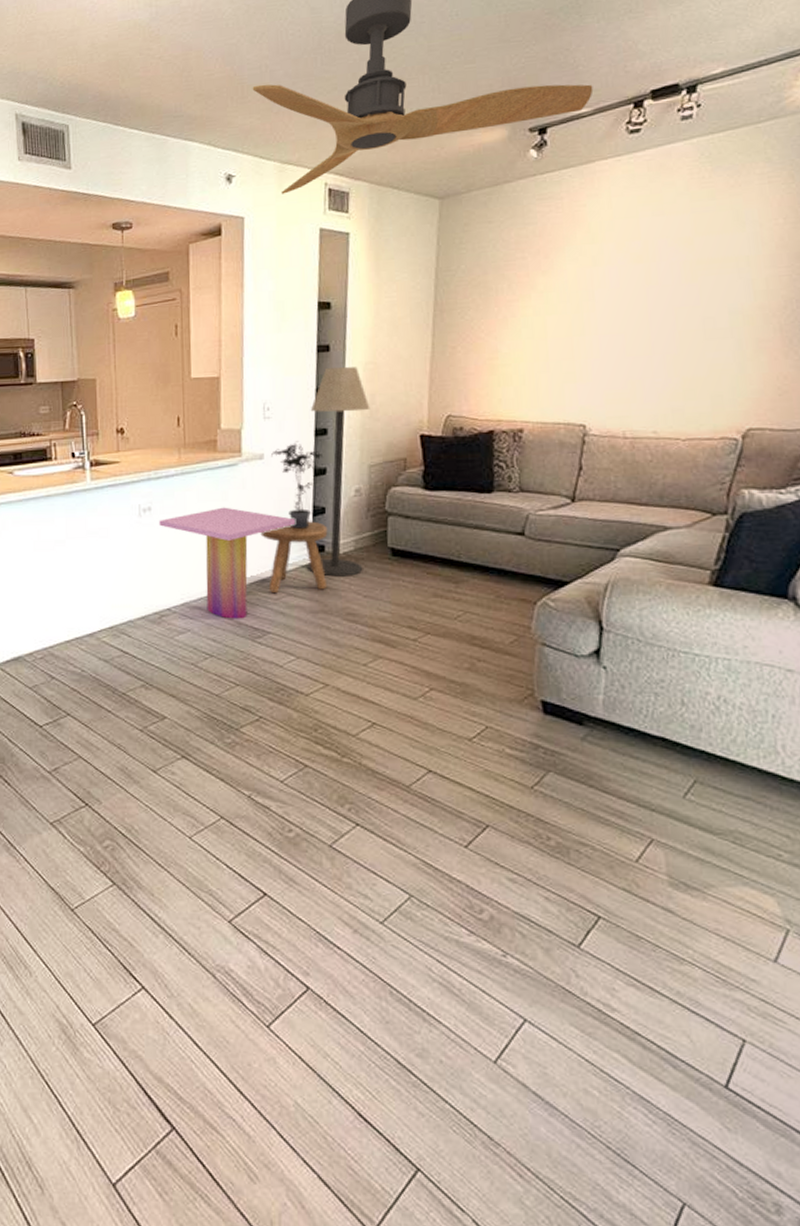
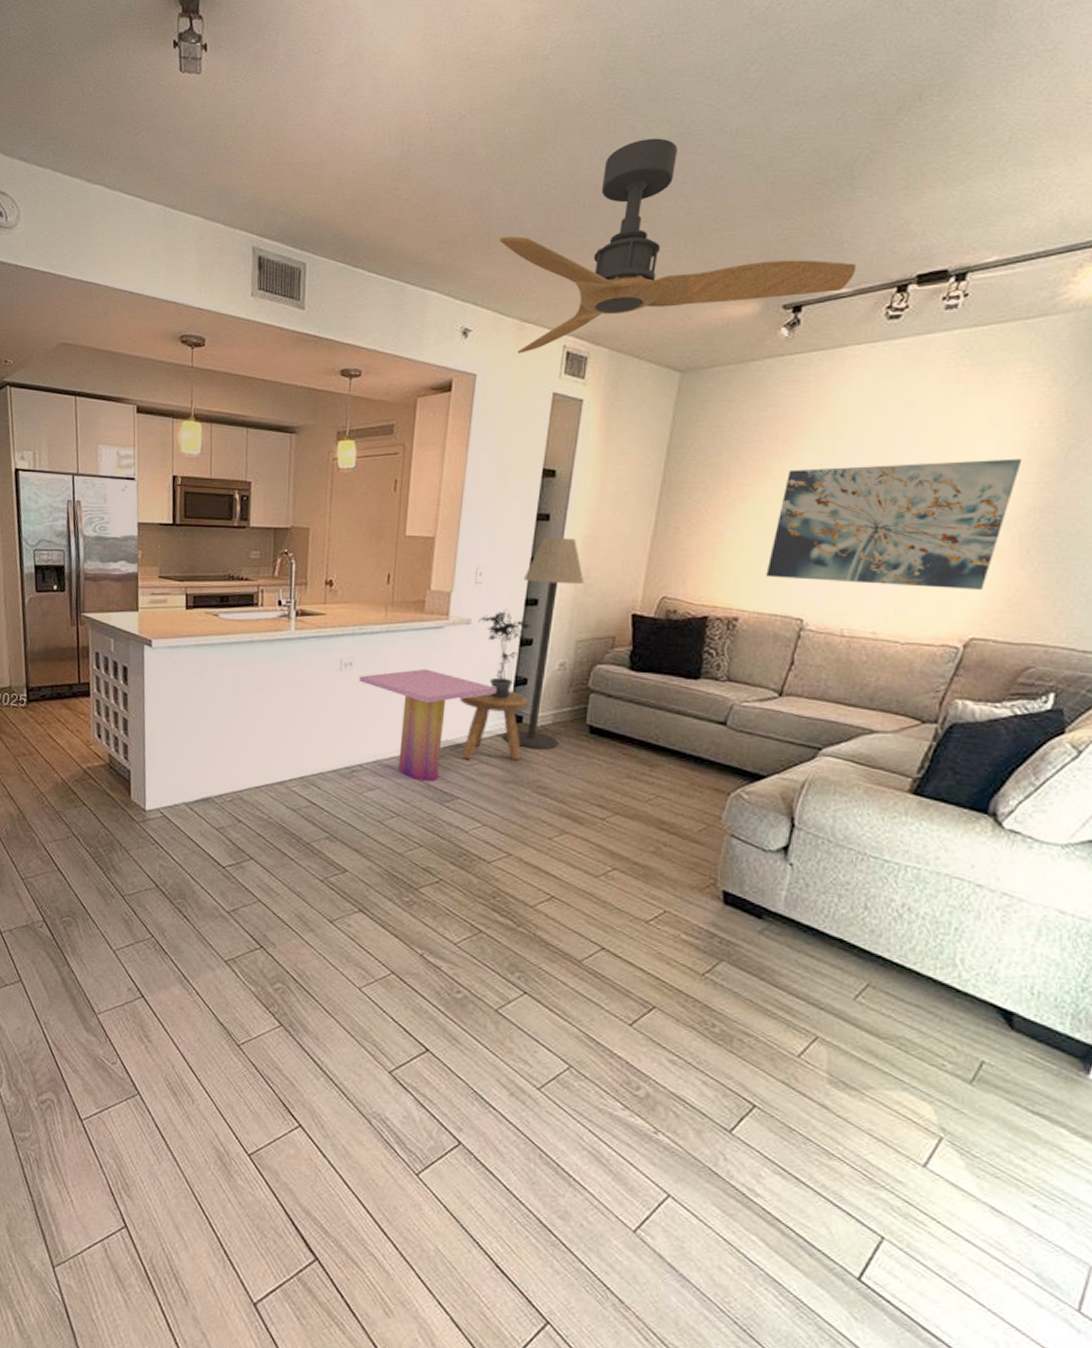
wall art: none [544,254,773,387] -> present [766,459,1022,590]

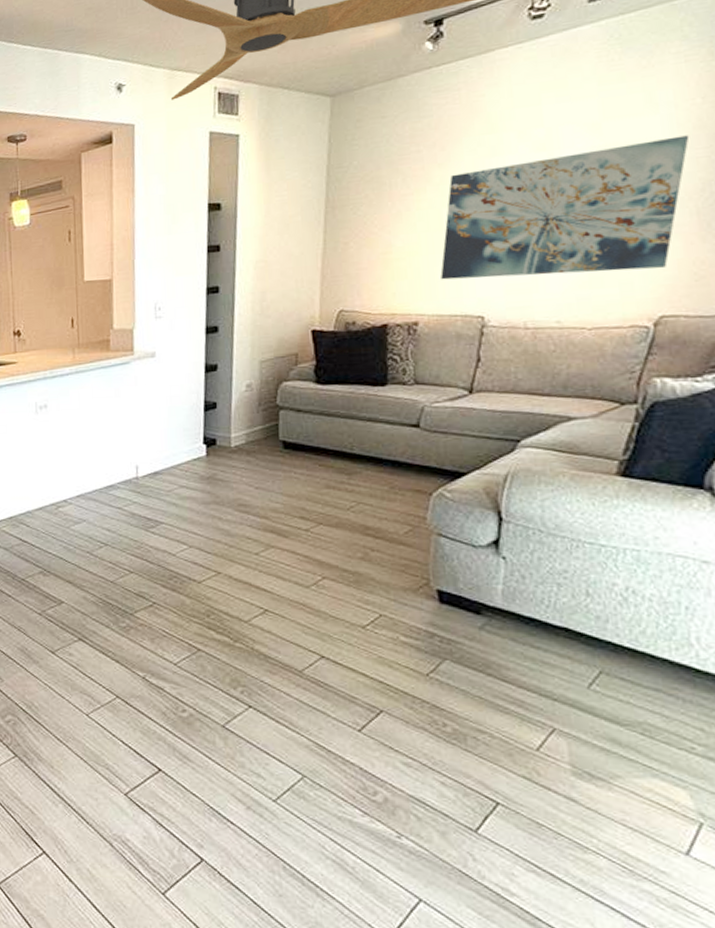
side table: present [358,668,496,782] -> none [54,403,187,510]
stool: present [459,691,528,761] -> none [153,416,220,486]
potted plant: present [479,609,532,698] -> none [163,339,215,423]
floor lamp: present [503,538,585,750] -> none [199,265,261,469]

